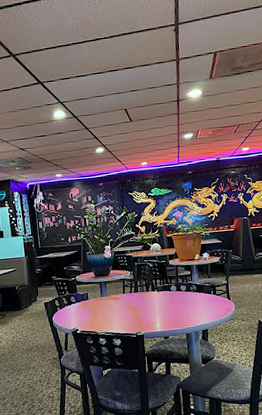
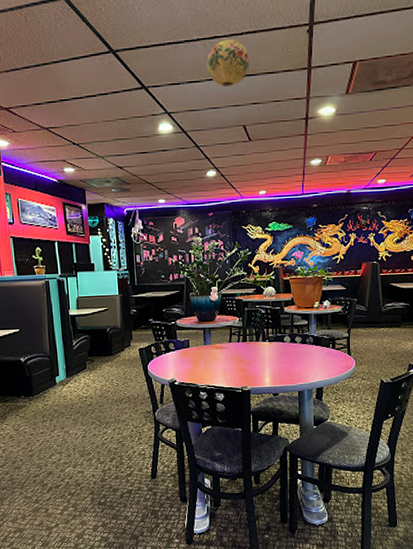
paper lantern: none [91,40,128,79] -> present [207,39,250,87]

